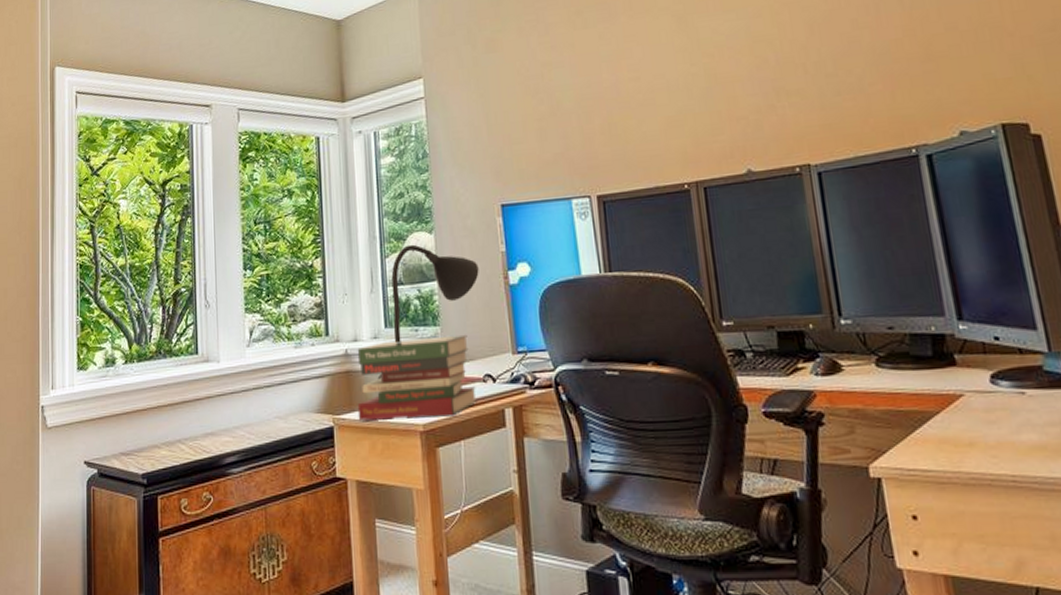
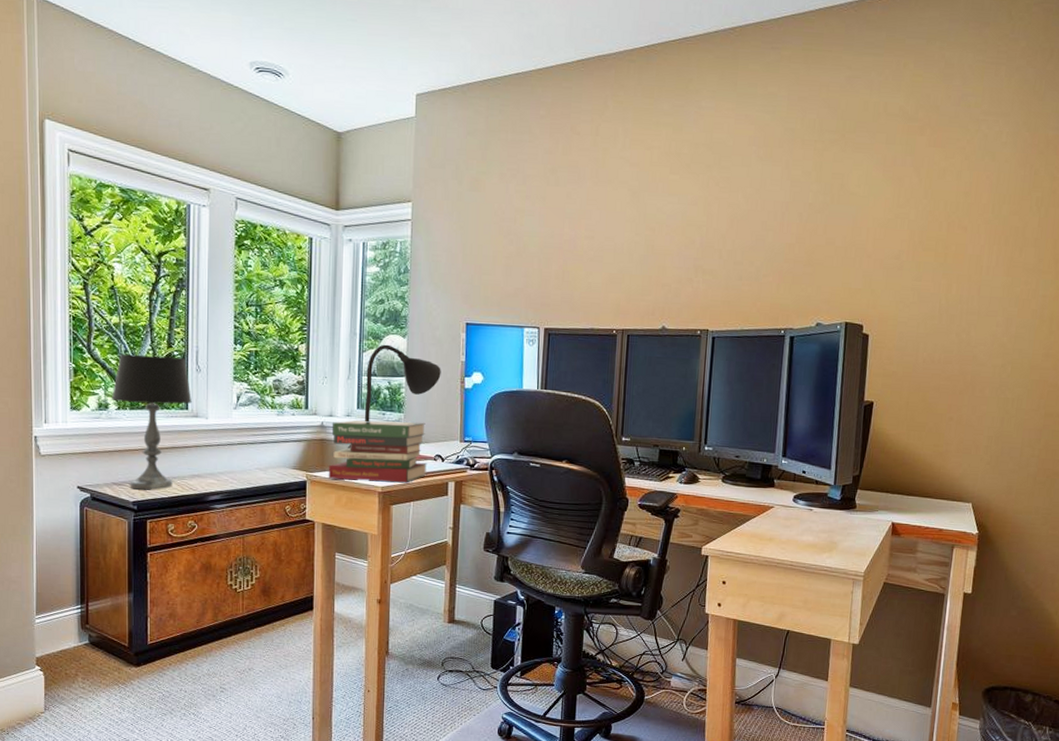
table lamp: none [118,294,202,459] -> present [111,353,192,490]

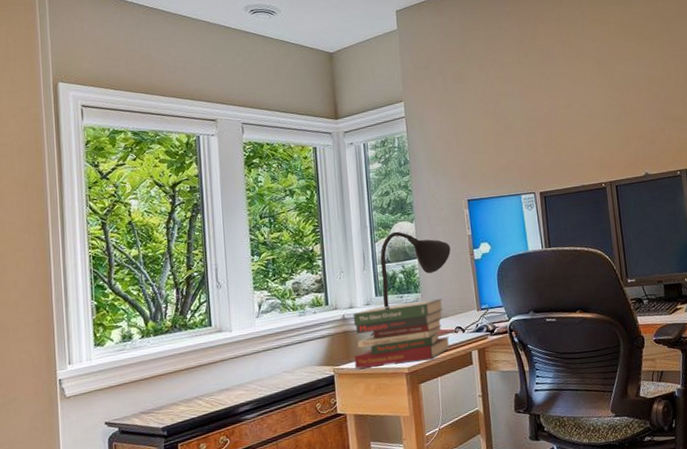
table lamp: present [111,353,192,490] -> none [134,277,215,415]

